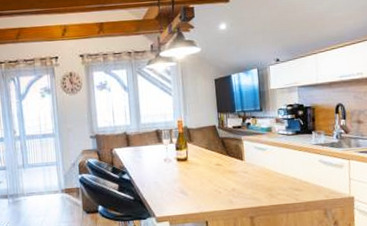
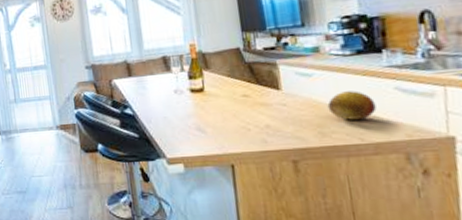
fruit: none [275,162,307,185] -> present [327,90,377,120]

